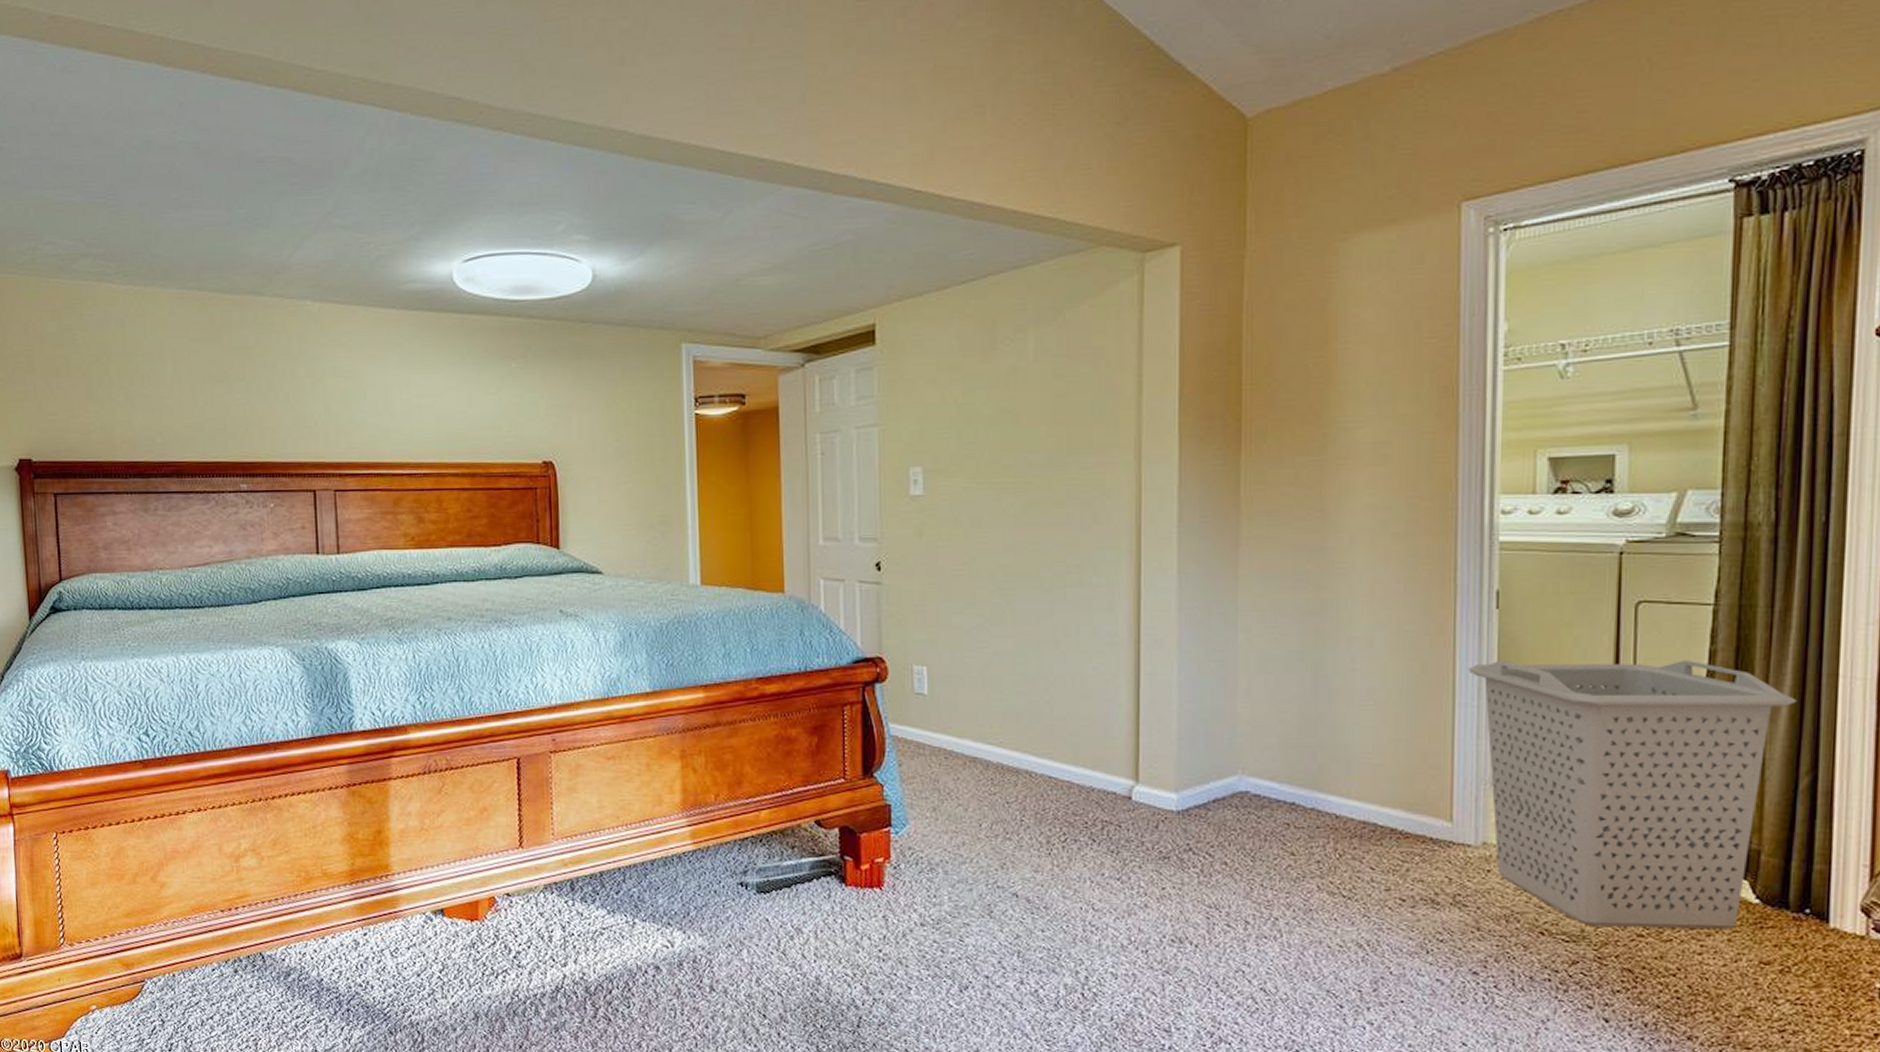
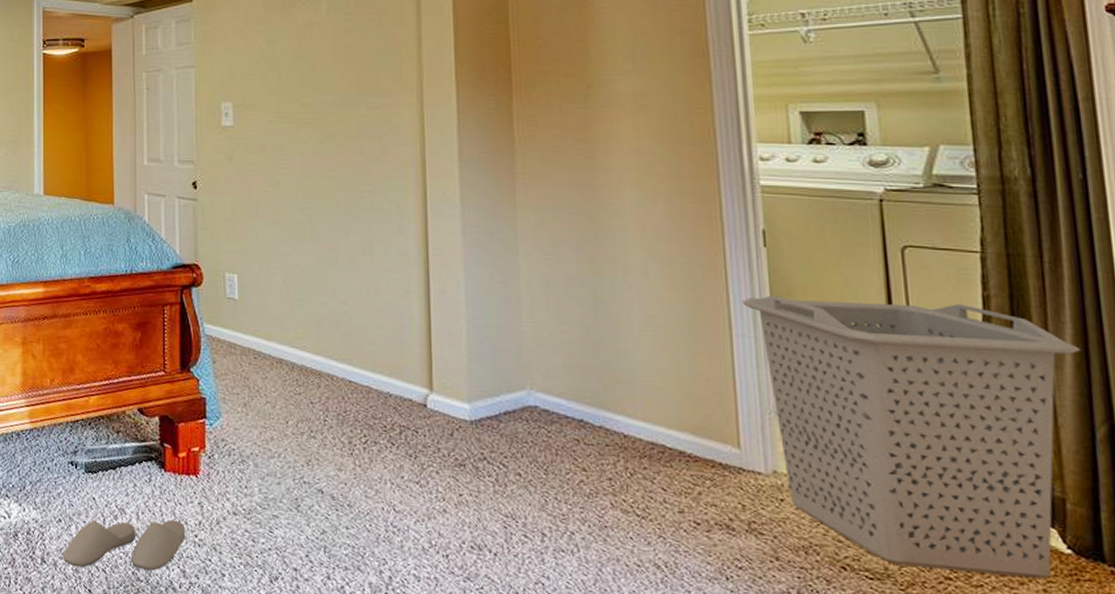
slippers: none [733,936,869,993] -> present [62,519,186,571]

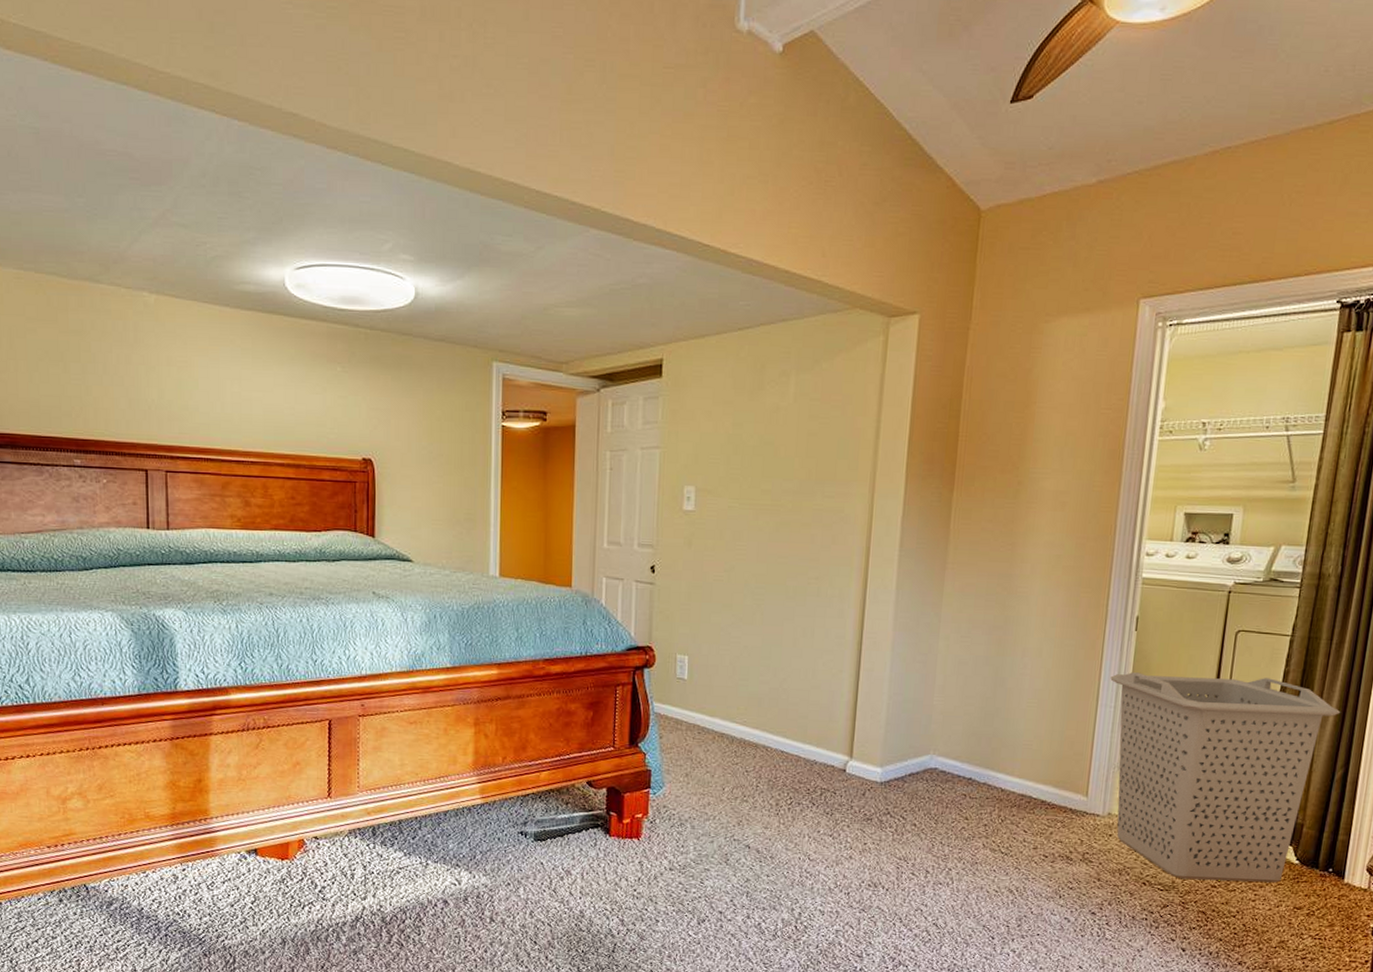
slippers: present [62,519,186,571] -> none [510,877,626,923]

